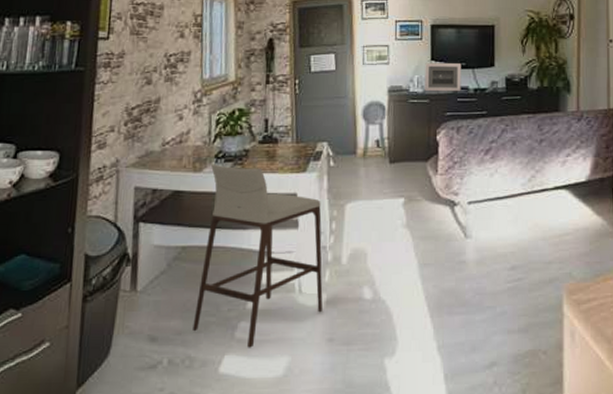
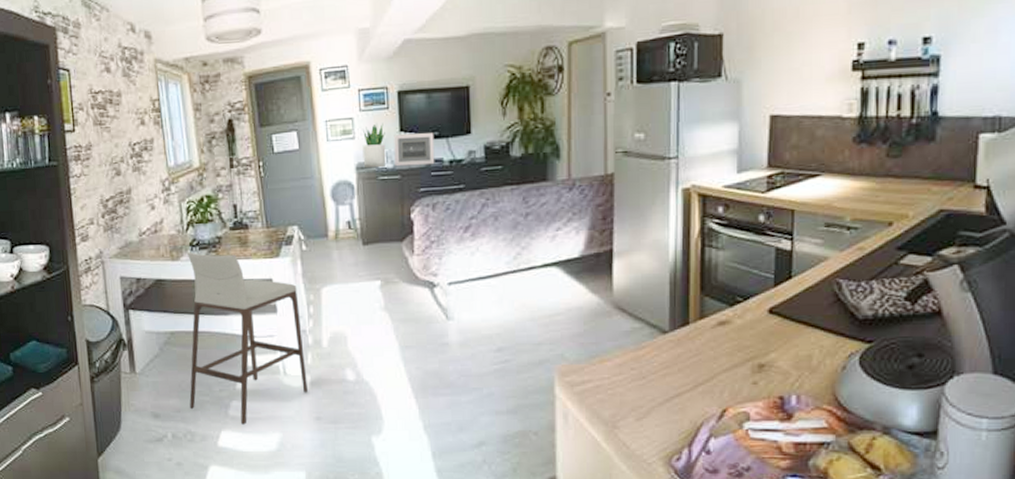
planter: none [395,52,418,92] -> present [362,123,386,169]

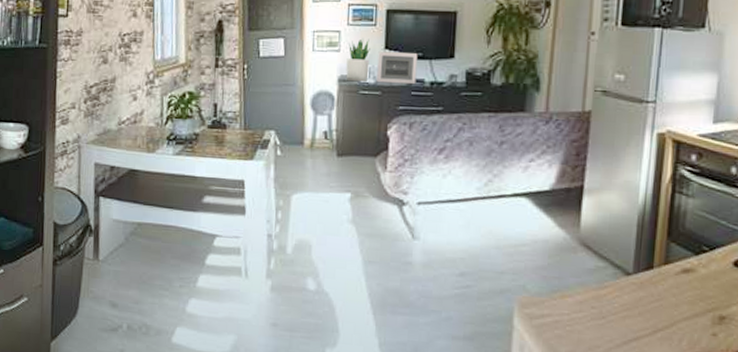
bar stool: present [186,251,308,425] -> none [148,144,268,323]

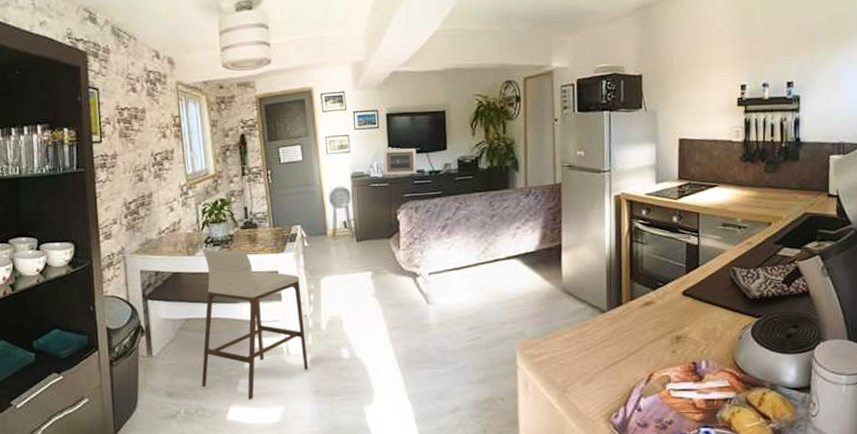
bar stool: none [148,144,268,323] -> present [201,247,308,400]
planter: present [346,38,370,82] -> none [357,140,377,177]

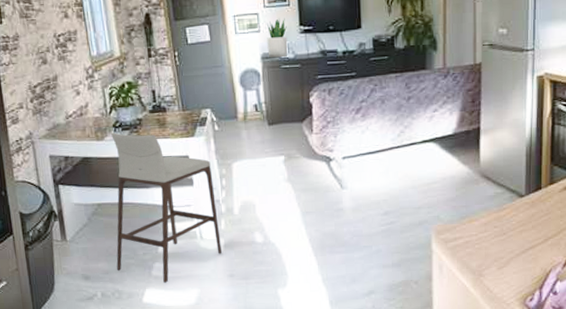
planter: none [357,140,377,177] -> present [267,18,288,58]
picture frame: present [383,148,417,176] -> none [294,27,331,57]

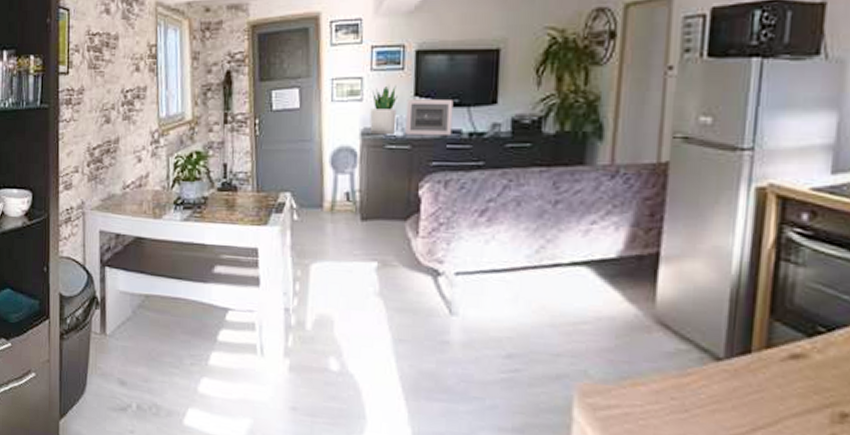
bar stool: present [110,131,222,283] -> none [158,209,286,405]
picture frame: none [294,27,331,57] -> present [405,99,454,137]

